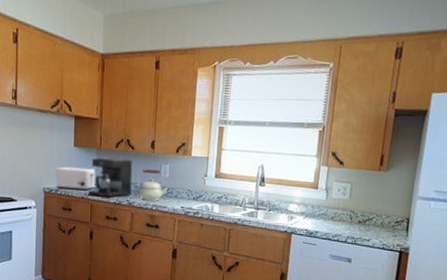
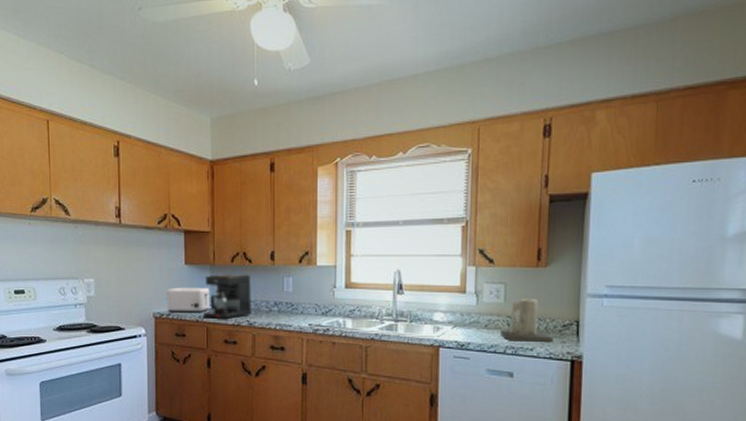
kettle: present [138,169,169,202] -> none [258,284,293,321]
paper towel roll: none [343,197,387,235] -> present [499,299,553,342]

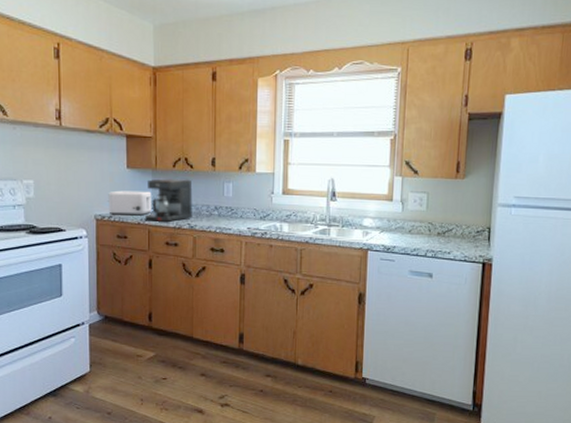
paper towel roll: present [499,299,553,342] -> none [421,207,468,246]

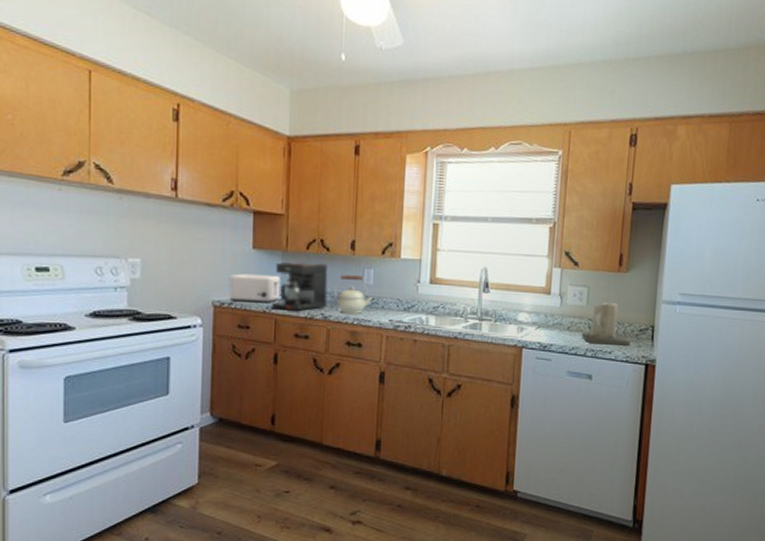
kettle: none [199,189,233,224] -> present [335,275,374,315]
paper towel roll: none [421,207,468,246] -> present [581,303,630,346]

